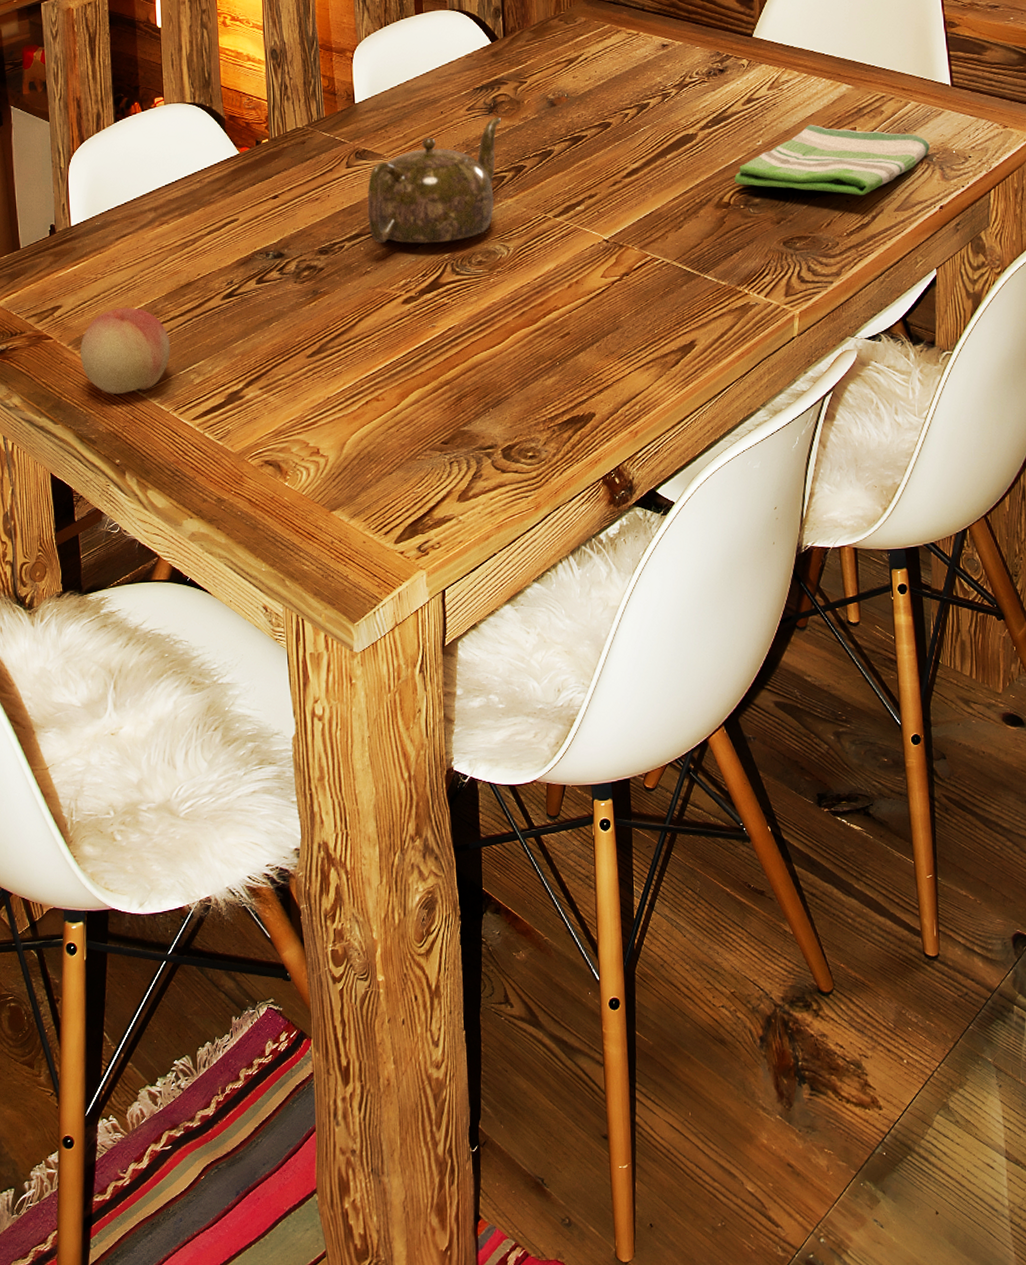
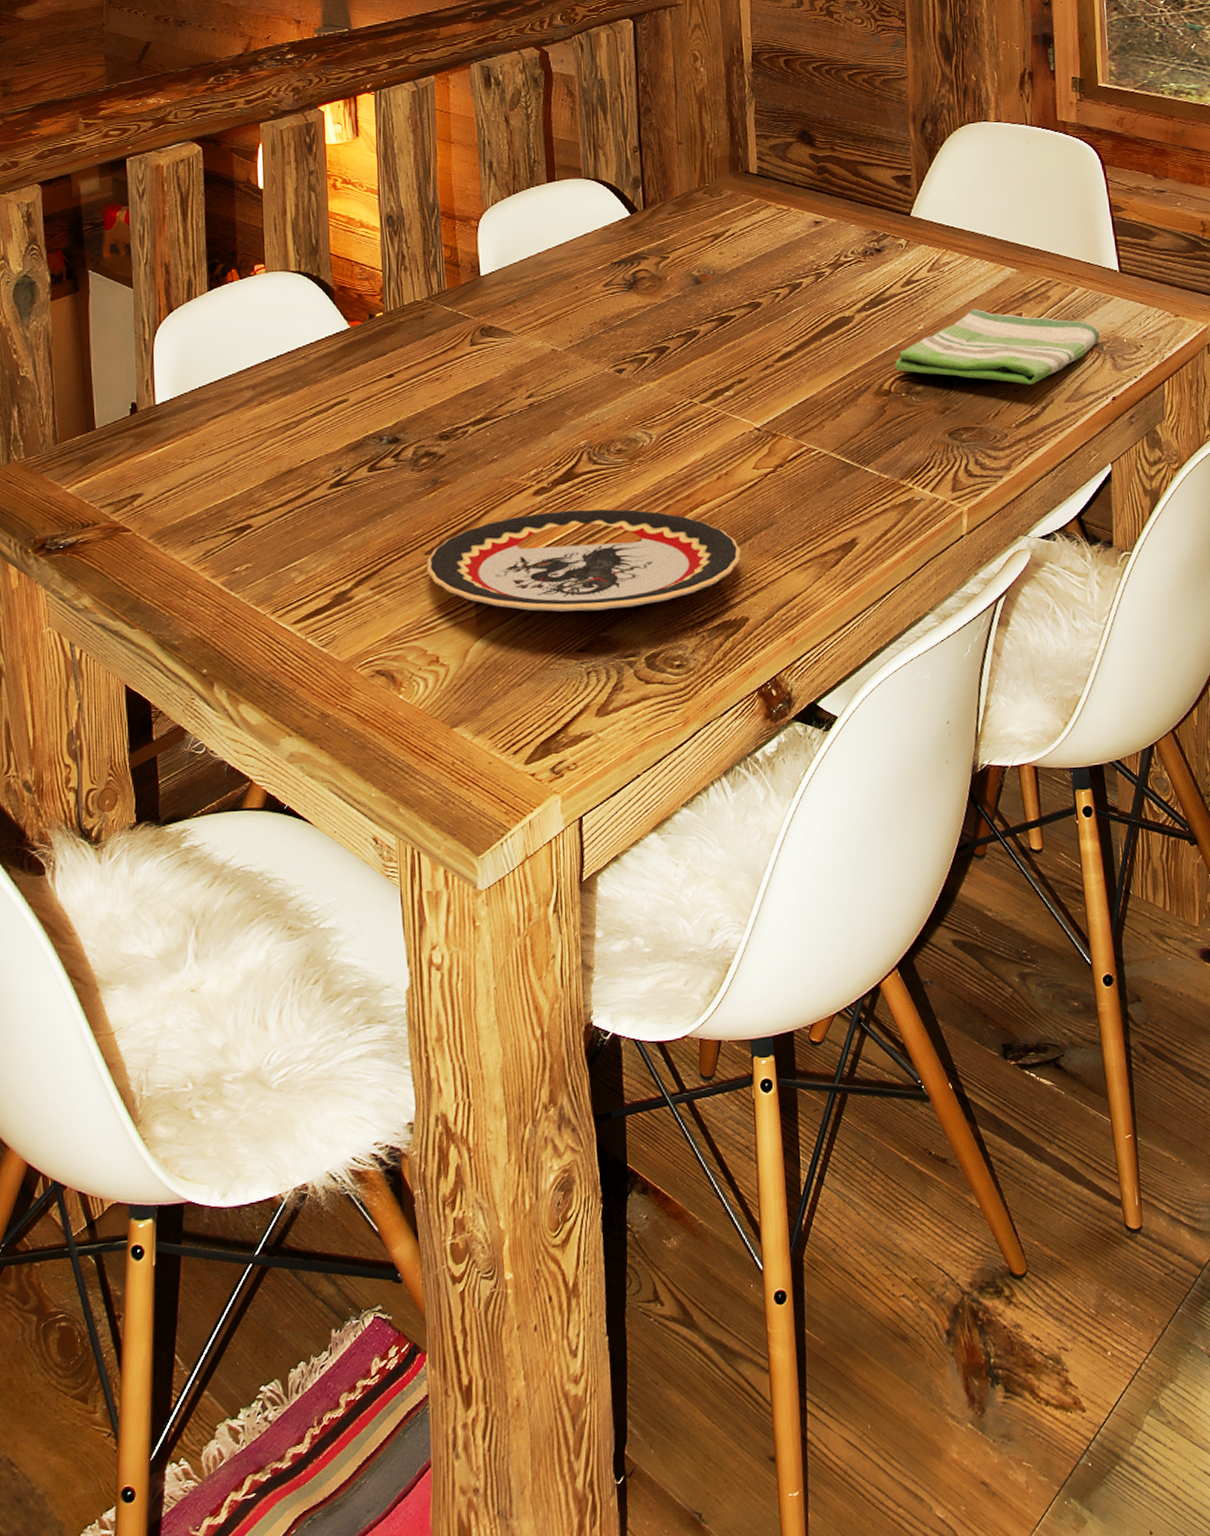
fruit: present [80,307,171,395] -> none [163,496,269,595]
plate: none [308,315,589,408] -> present [426,508,741,612]
teapot: present [367,116,501,244] -> none [493,293,642,430]

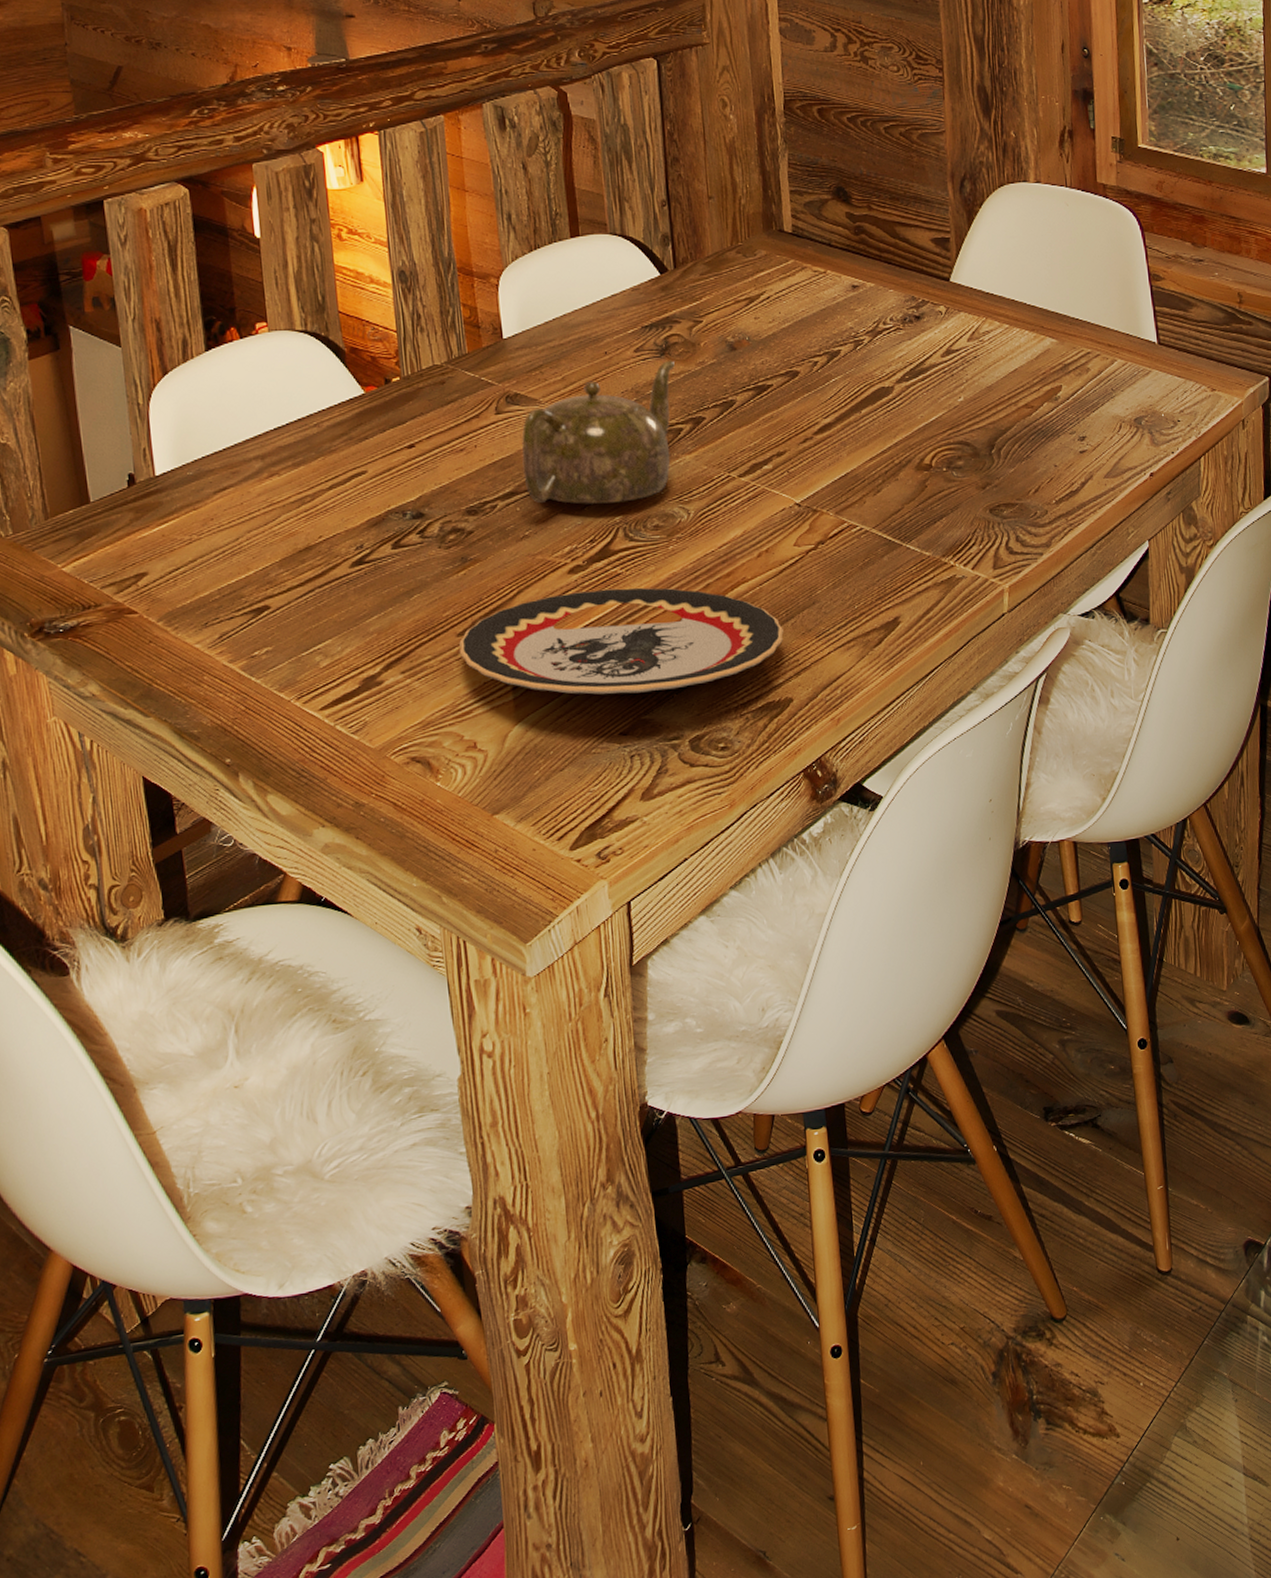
teapot: none [493,293,642,430] -> present [522,360,675,504]
dish towel: present [895,308,1100,385] -> none [935,380,1138,460]

